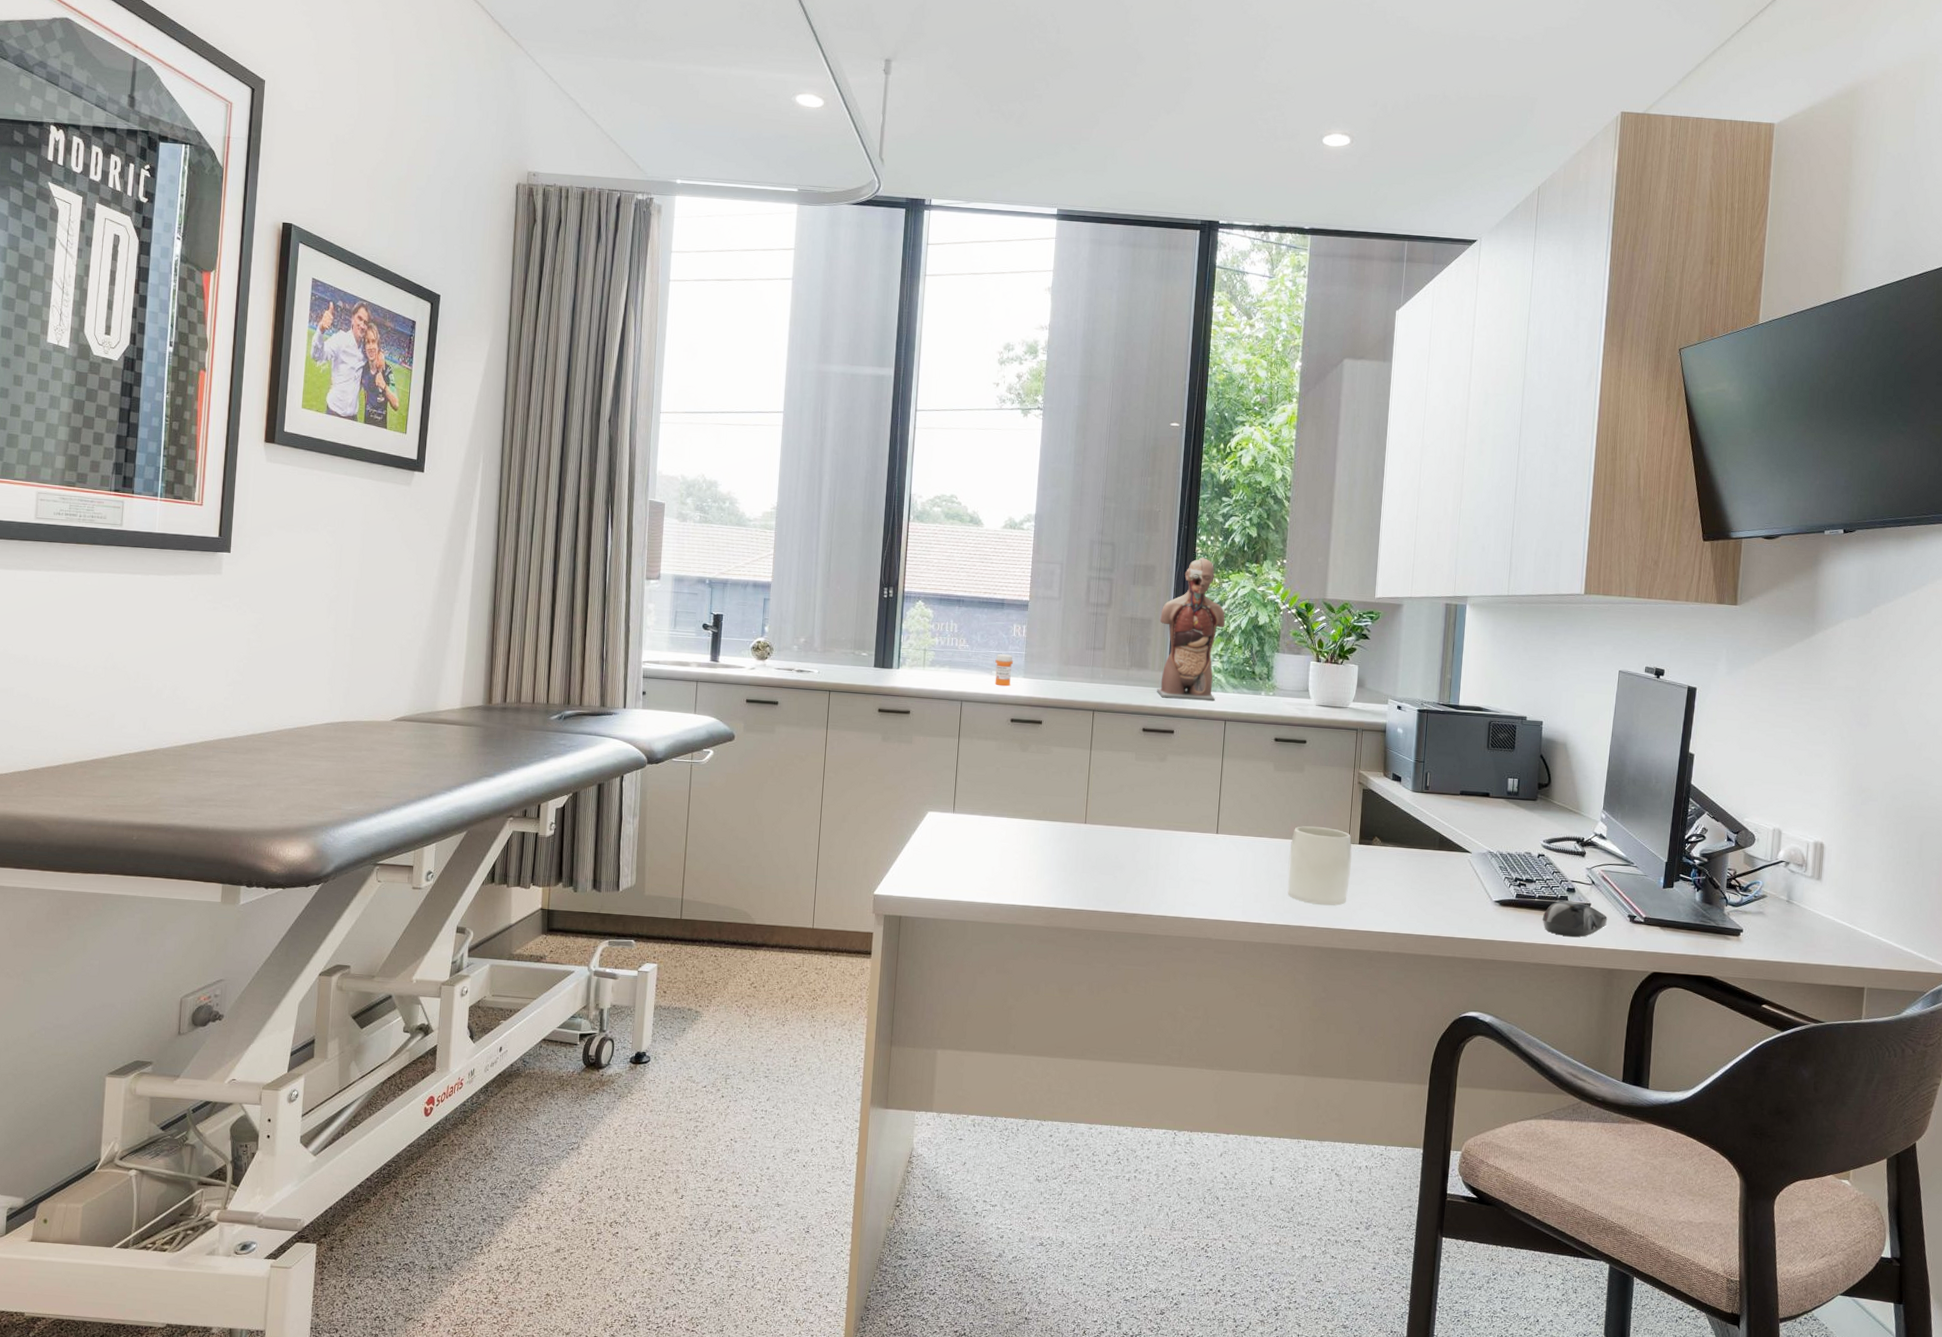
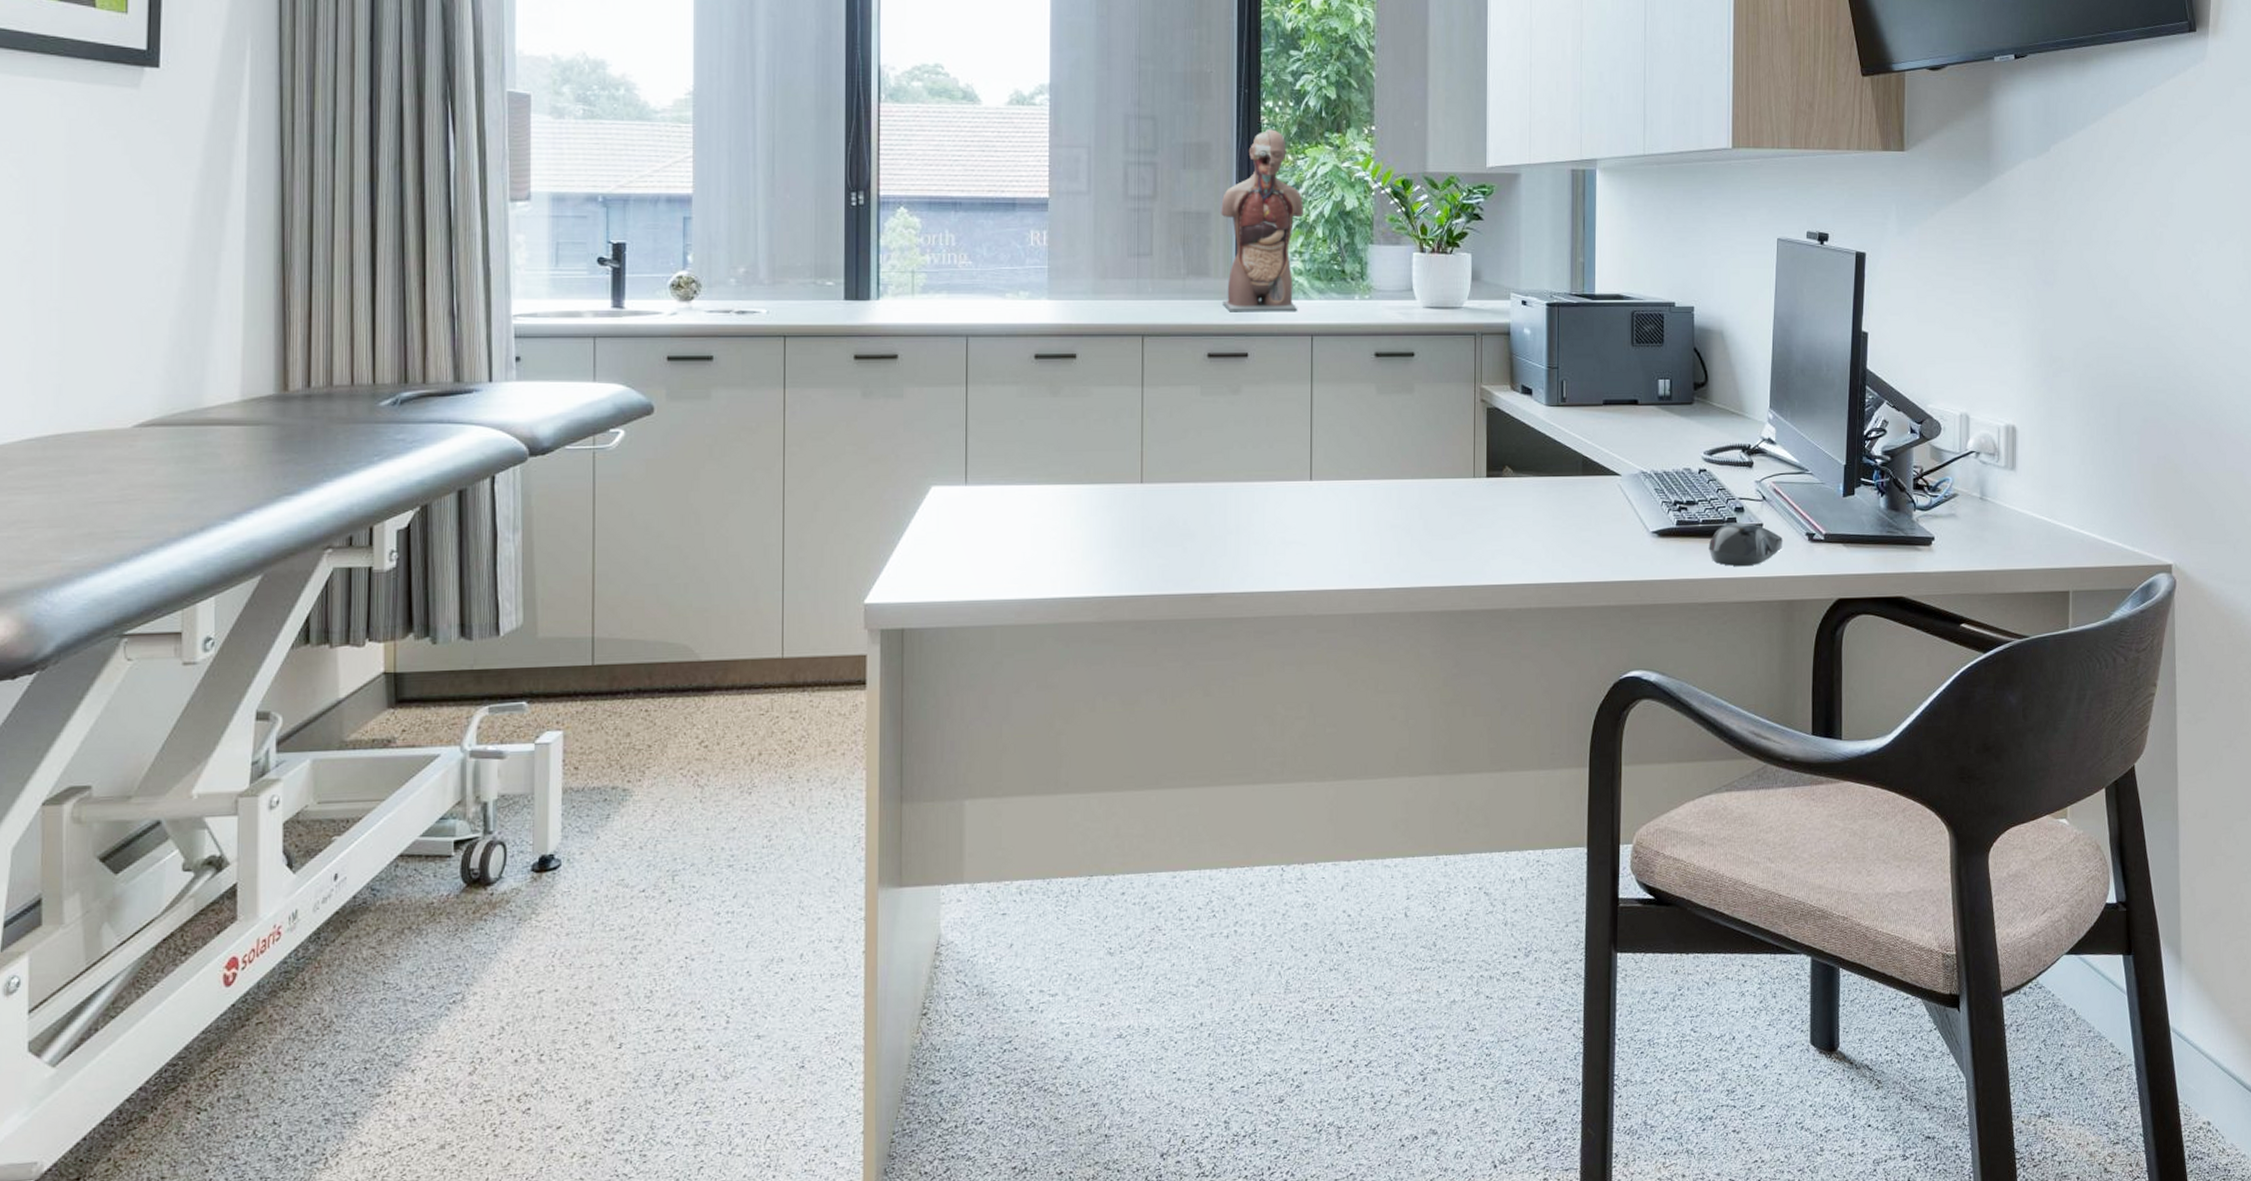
medicine bottle: present [995,654,1013,687] -> none [1009,270,1032,313]
mug: present [1287,826,1352,906] -> none [1402,459,1479,559]

